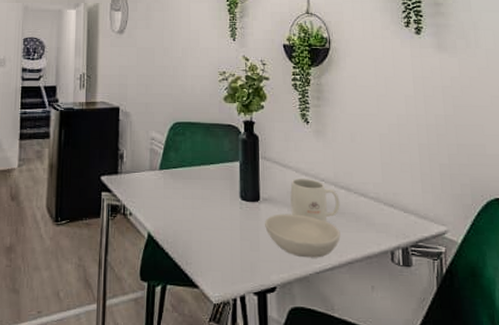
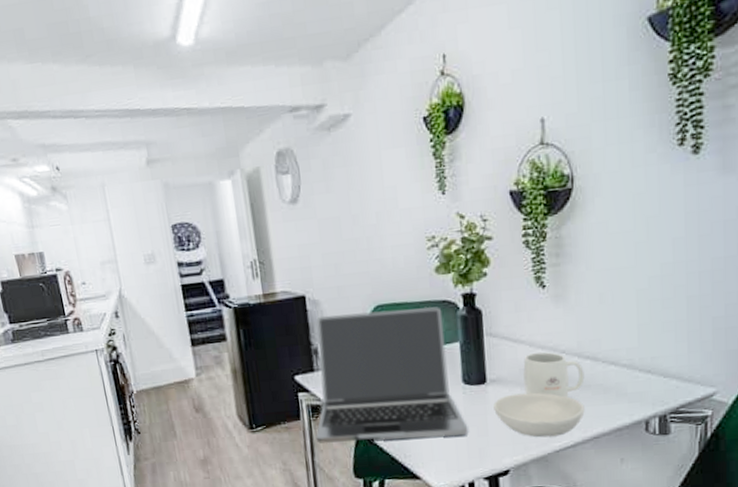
laptop: none [111,126,243,249] -> present [316,306,468,444]

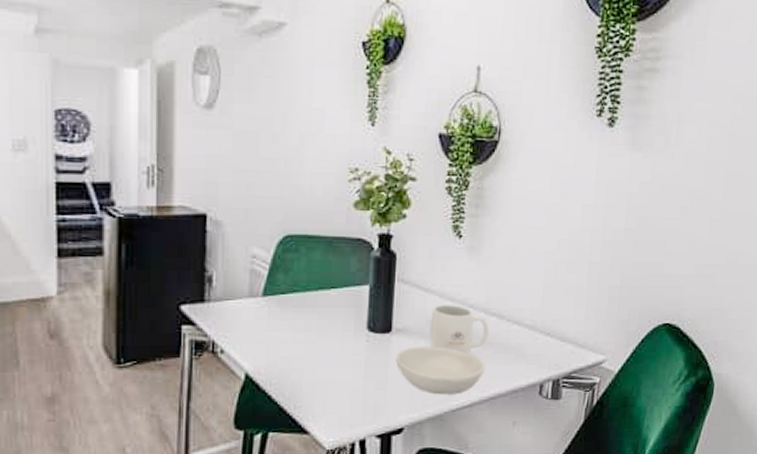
laptop: present [316,306,468,444] -> none [195,239,367,388]

